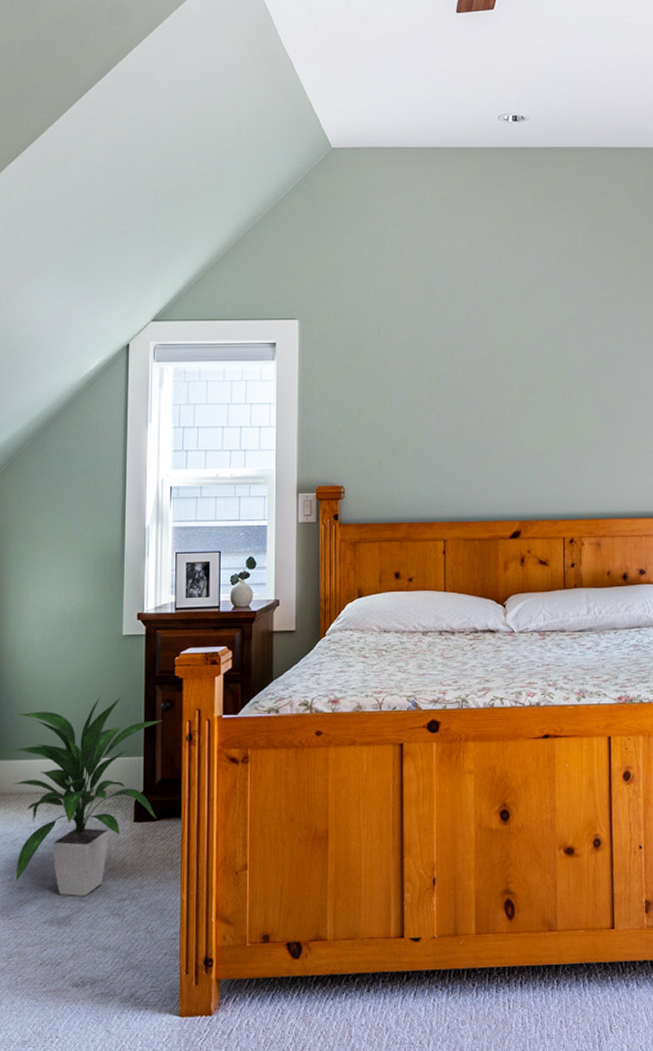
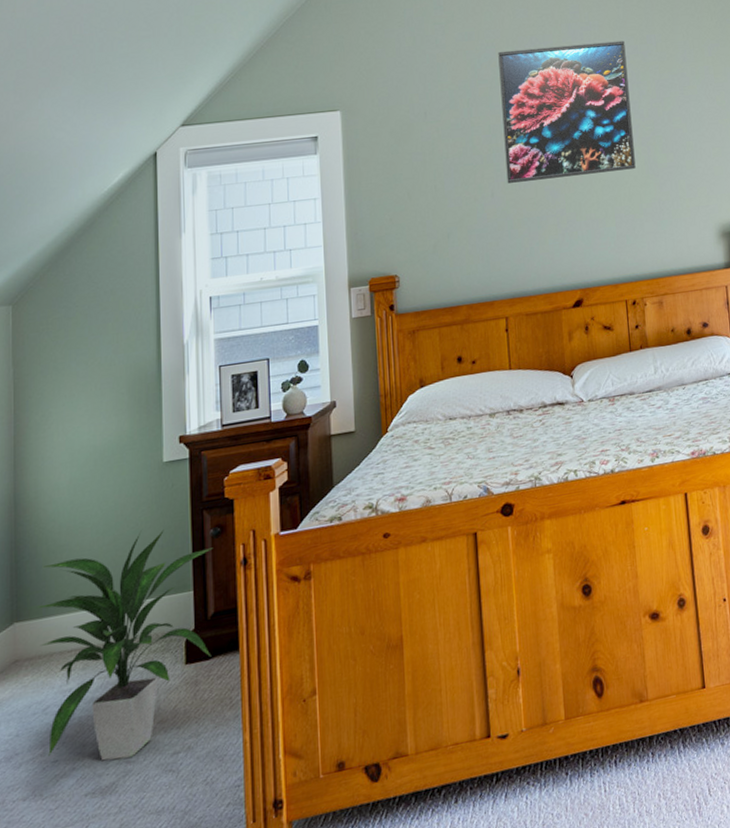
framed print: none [453,273,583,407] -> present [498,40,636,183]

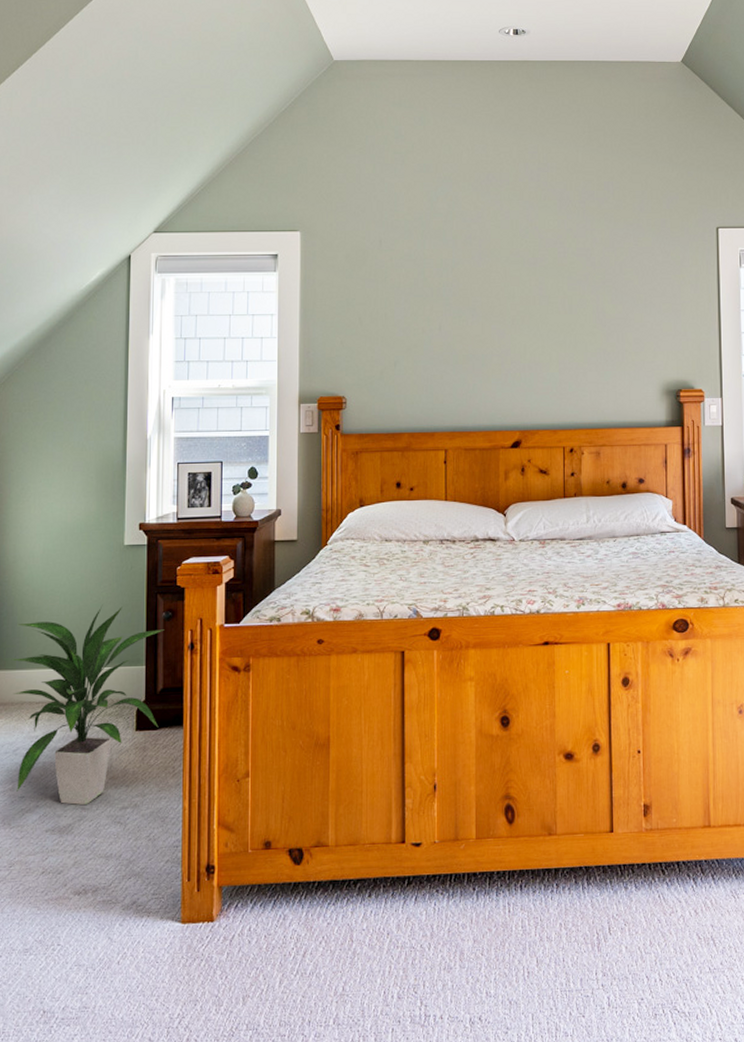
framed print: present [498,40,636,183] -> none [455,185,583,318]

